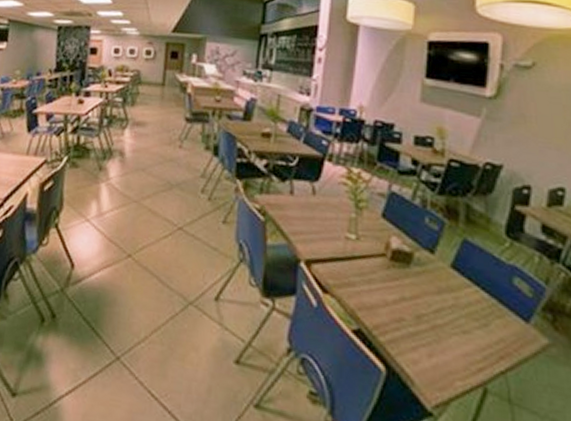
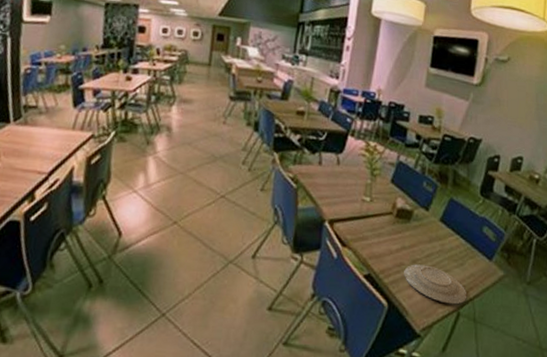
plate: none [405,320,497,378] -> present [404,264,468,305]

